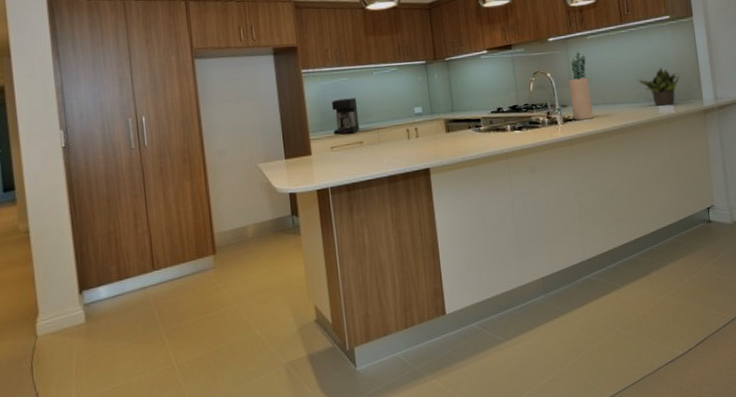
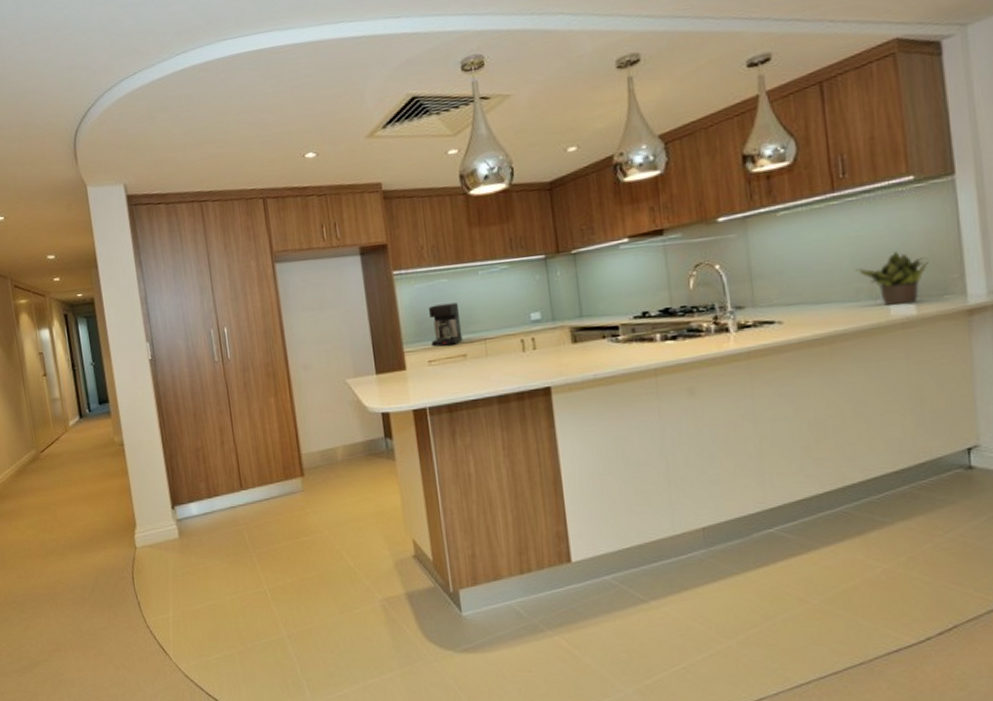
vase: present [568,52,594,121] -> none [746,234,784,327]

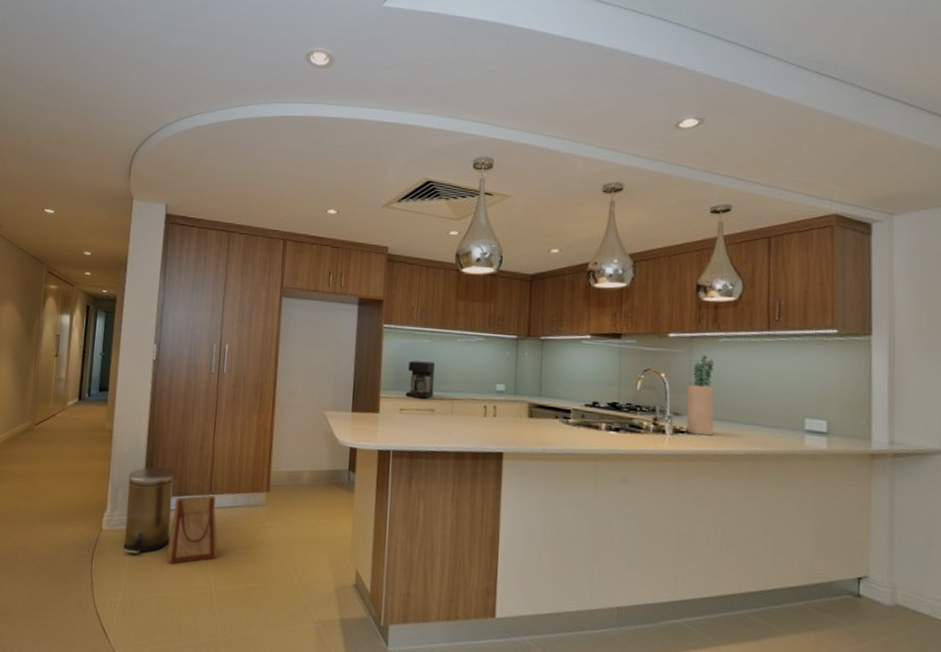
pedal bin: none [151,472,209,566] -> present [123,467,175,554]
shopping bag: none [206,490,264,569] -> present [166,495,218,564]
vase: none [746,234,784,327] -> present [686,354,714,436]
potted plant: present [856,251,928,306] -> none [780,391,842,440]

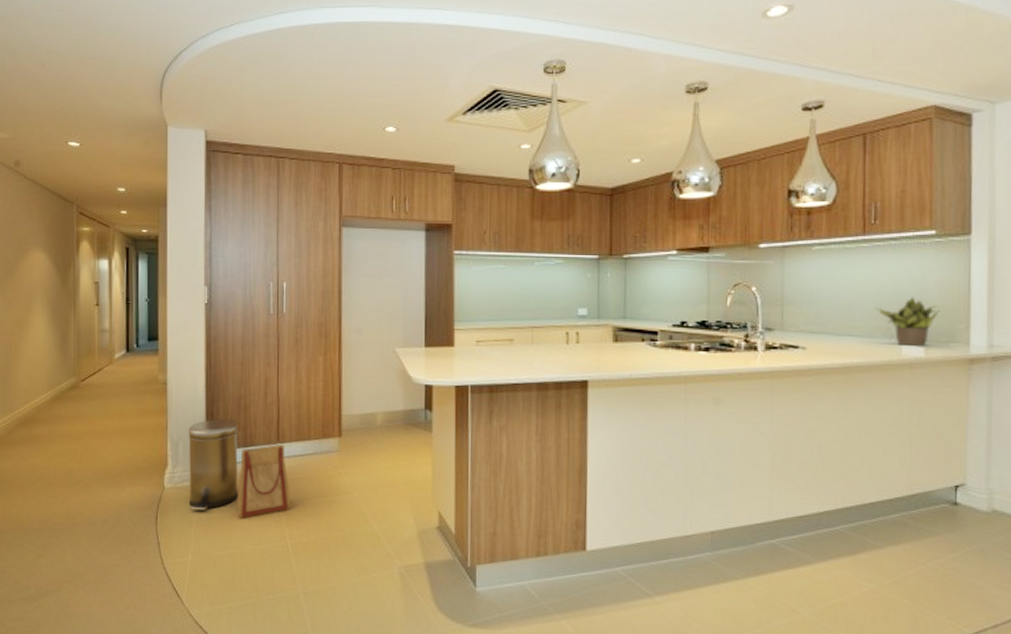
coffee maker: present [405,360,435,399] -> none [482,288,512,329]
vase: present [686,354,714,436] -> none [779,264,808,350]
potted plant: none [780,391,842,440] -> present [876,297,940,347]

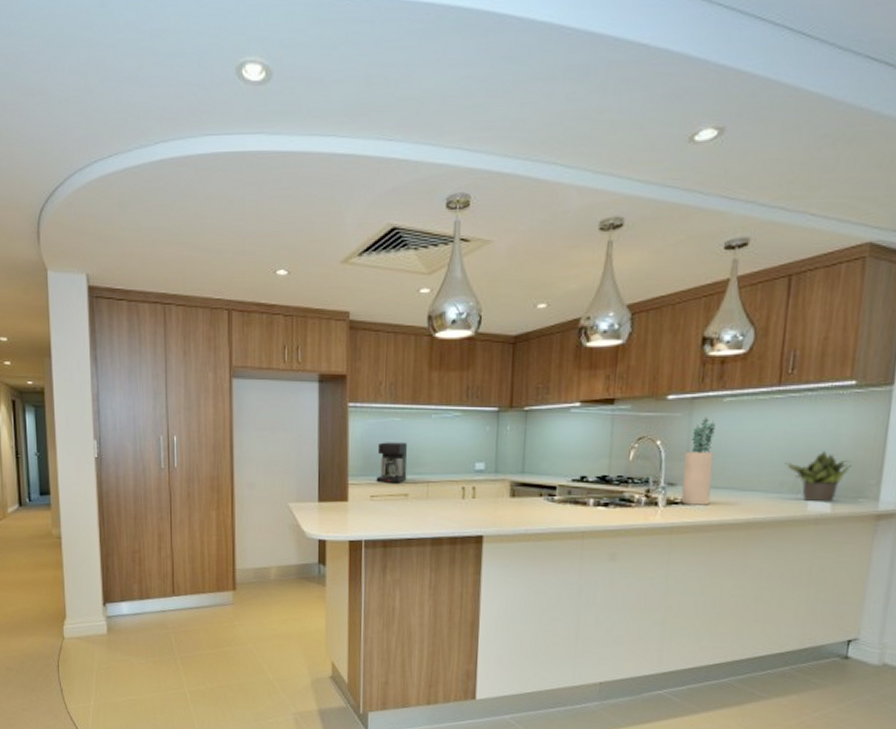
pedal bin: present [188,419,238,510] -> none [84,572,135,660]
shopping bag: present [236,444,291,518] -> none [134,597,188,667]
coffee maker: none [482,288,512,329] -> present [376,442,408,483]
vase: none [779,264,808,350] -> present [681,417,715,505]

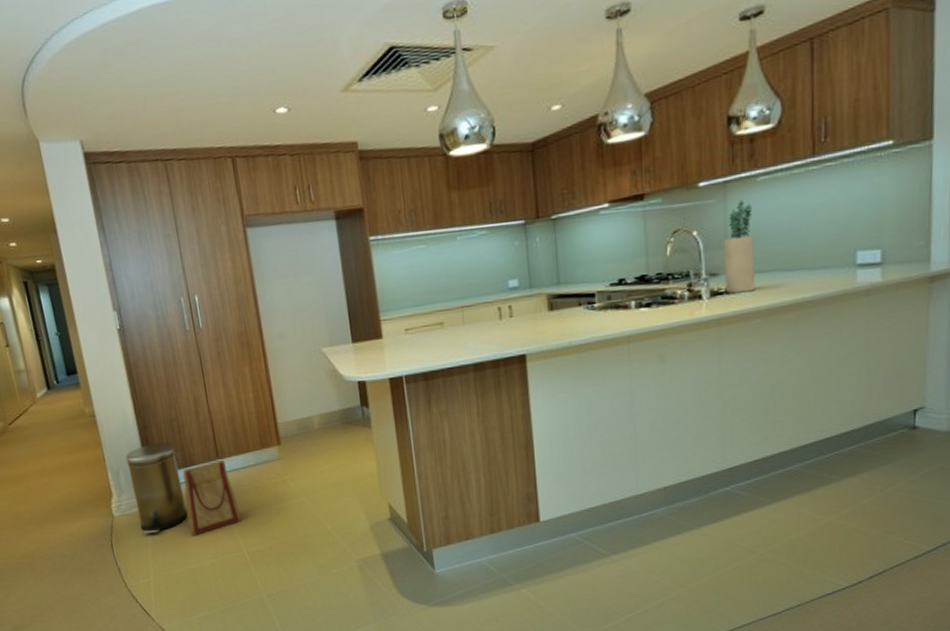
pedal bin: none [84,572,135,660] -> present [125,442,187,534]
shopping bag: none [134,597,188,667] -> present [183,459,242,535]
coffee maker: present [376,442,408,483] -> none [406,269,440,315]
potted plant: present [784,451,852,503] -> none [828,218,898,273]

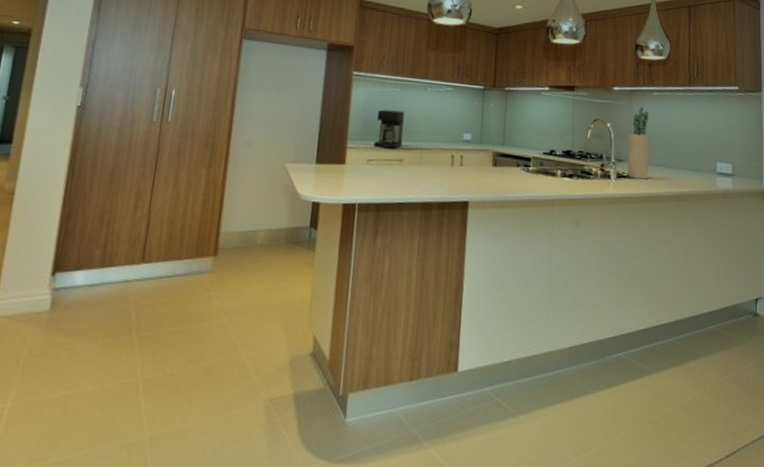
pedal bin: present [125,442,187,534] -> none [19,235,97,344]
shopping bag: present [183,459,242,535] -> none [80,264,150,352]
coffee maker: none [406,269,440,315] -> present [373,109,405,149]

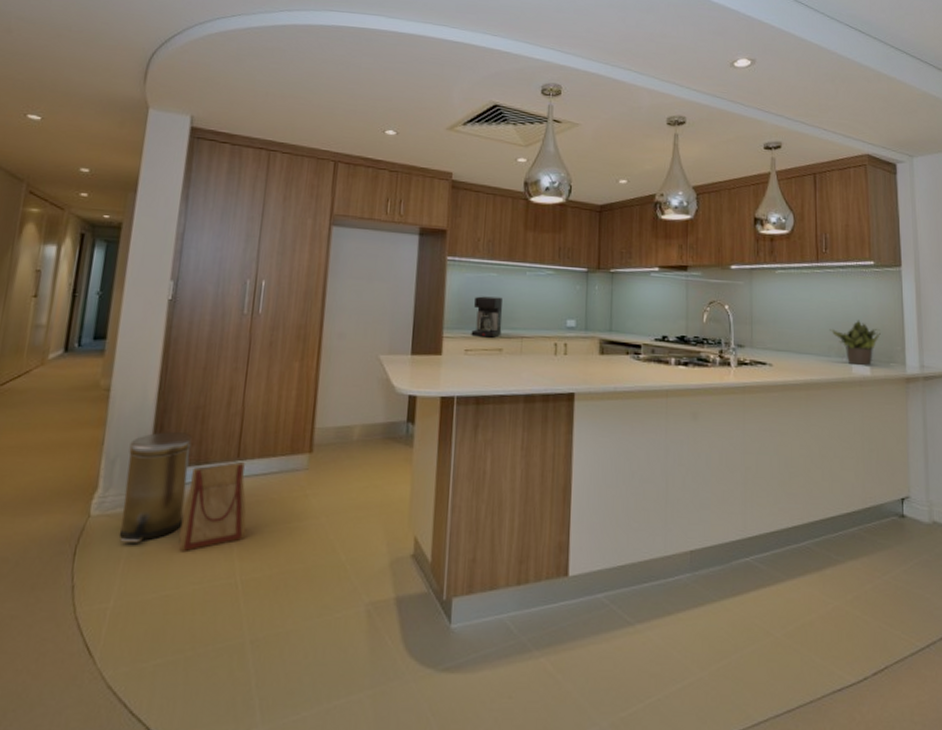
pedal bin: none [19,235,97,344] -> present [119,432,192,543]
shopping bag: none [80,264,150,352] -> present [178,461,247,551]
vase: present [627,106,649,180] -> none [748,286,774,367]
potted plant: none [698,139,742,181] -> present [830,320,881,366]

